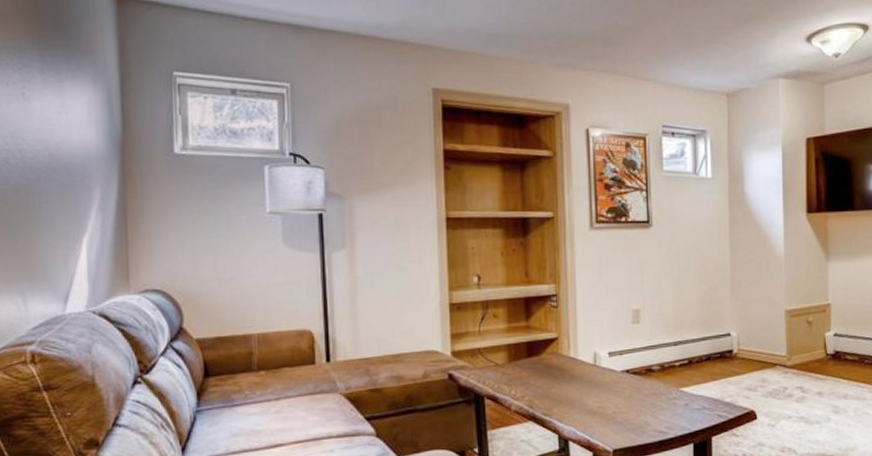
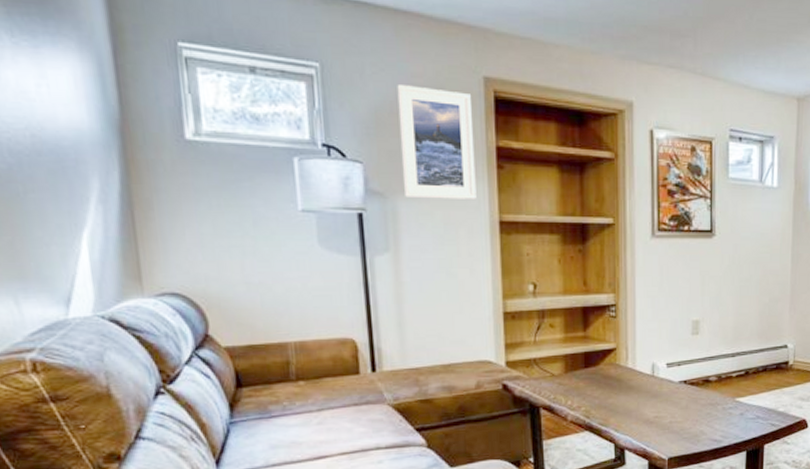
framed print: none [356,99,425,199] -> present [397,85,477,199]

